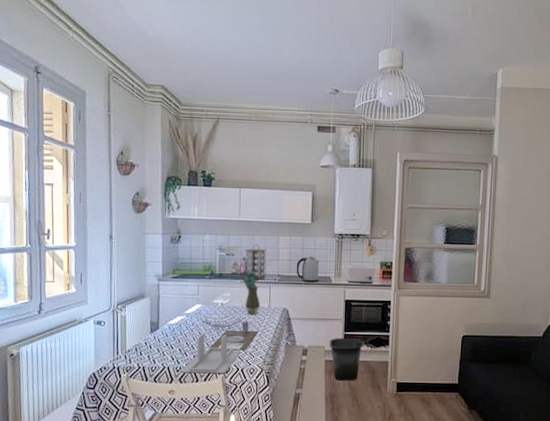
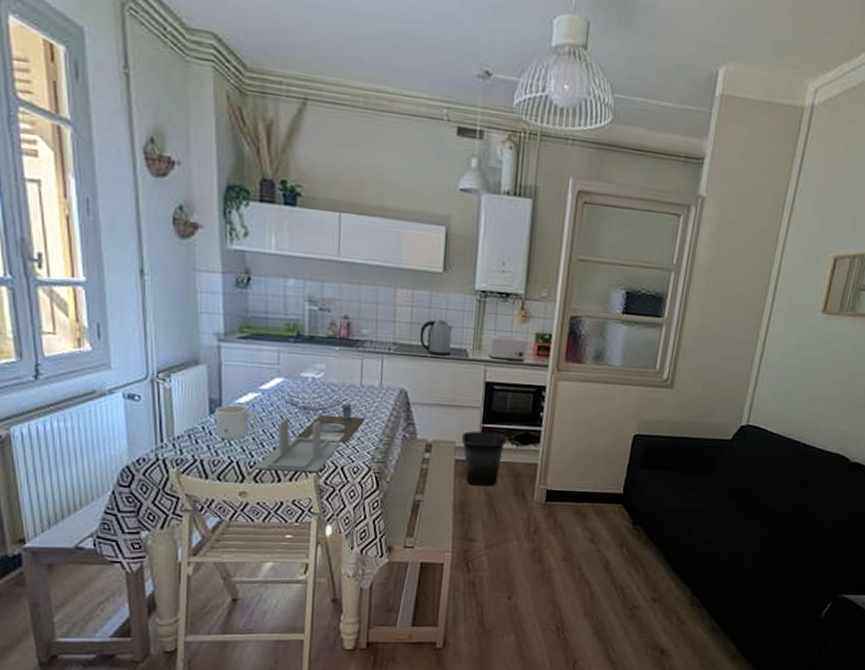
mug: none [154,326,183,352] -> present [215,405,258,441]
vase: present [241,270,260,314] -> none [341,333,369,395]
spice rack: present [245,244,267,280] -> none [347,297,378,348]

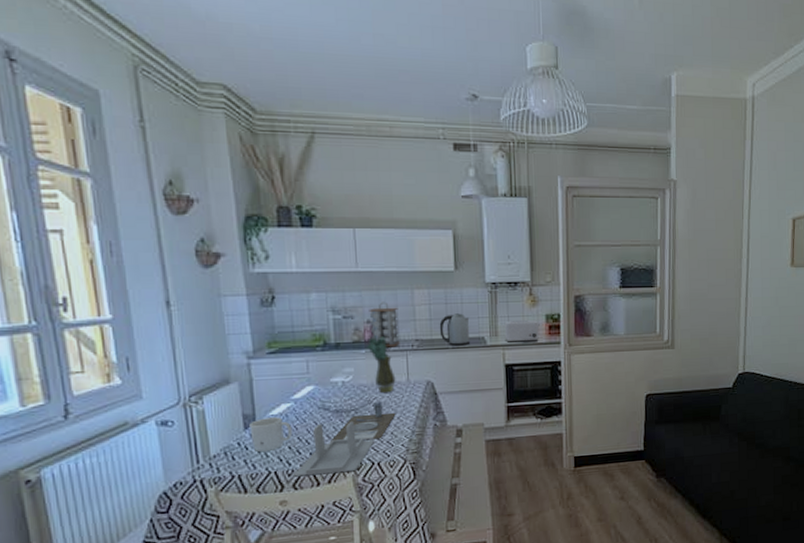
vase: none [341,333,369,395] -> present [366,335,396,392]
spice rack: none [347,297,378,348] -> present [369,302,400,348]
waste bin: present [461,431,507,487] -> none [489,409,532,463]

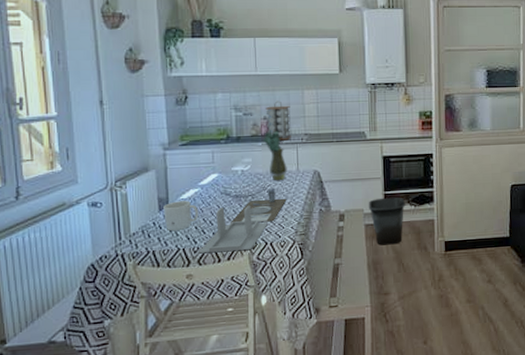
kettle: present [439,313,470,346] -> none [325,111,352,140]
waste bin: none [489,409,532,463] -> present [368,197,406,246]
toaster: present [505,320,540,344] -> none [382,117,414,138]

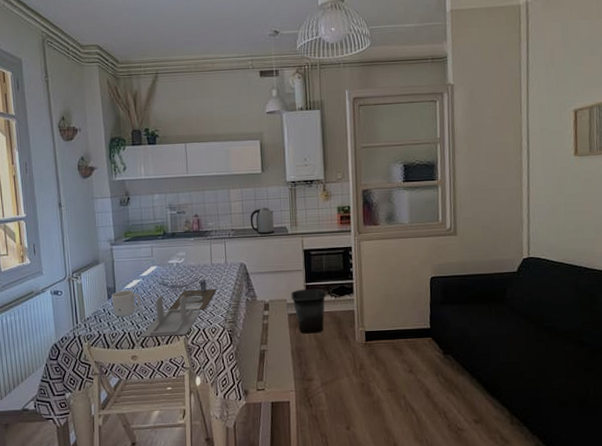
vase: present [263,130,287,180] -> none [194,226,217,272]
spice rack: present [265,101,291,141] -> none [196,199,220,236]
kettle: none [325,111,352,140] -> present [250,207,274,235]

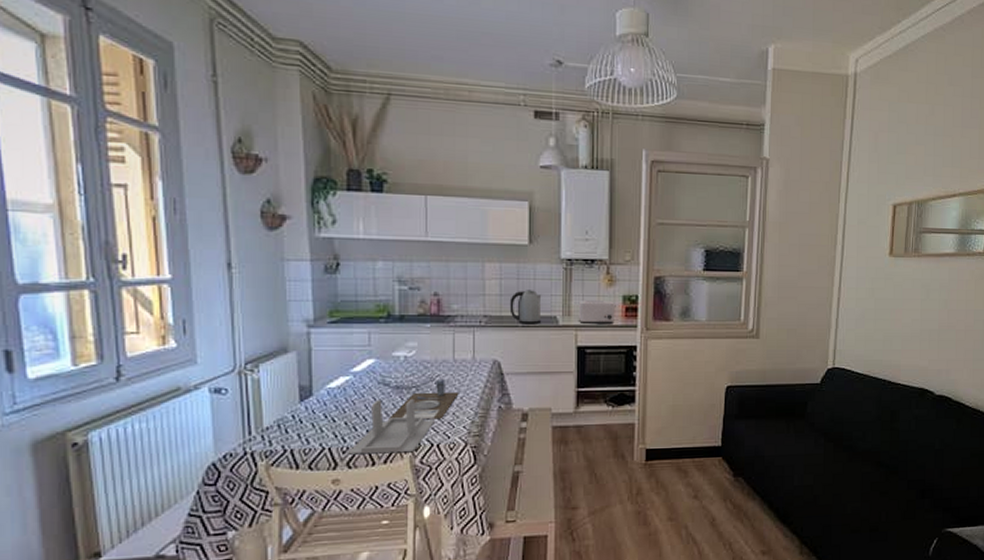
mug: present [111,290,141,317] -> none [305,390,350,427]
waste bin: present [291,288,327,334] -> none [557,395,602,452]
toaster: none [303,212,333,232] -> present [578,301,616,325]

